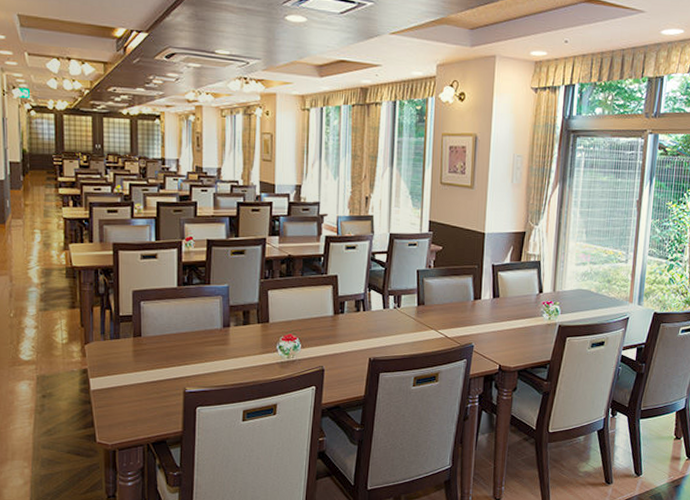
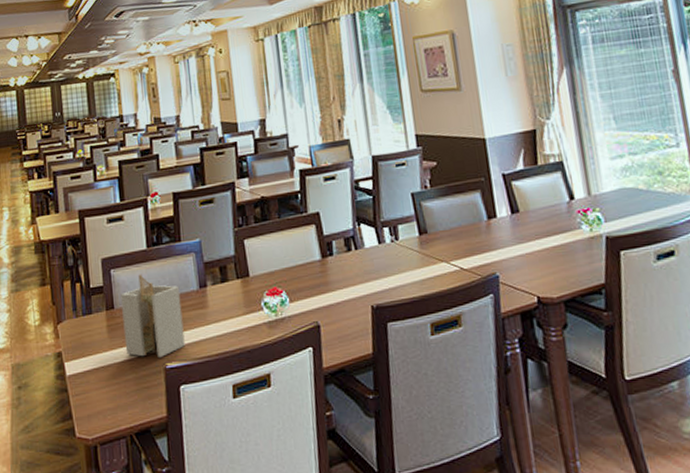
utensil holder: none [149,308,205,382] -> present [121,274,185,357]

